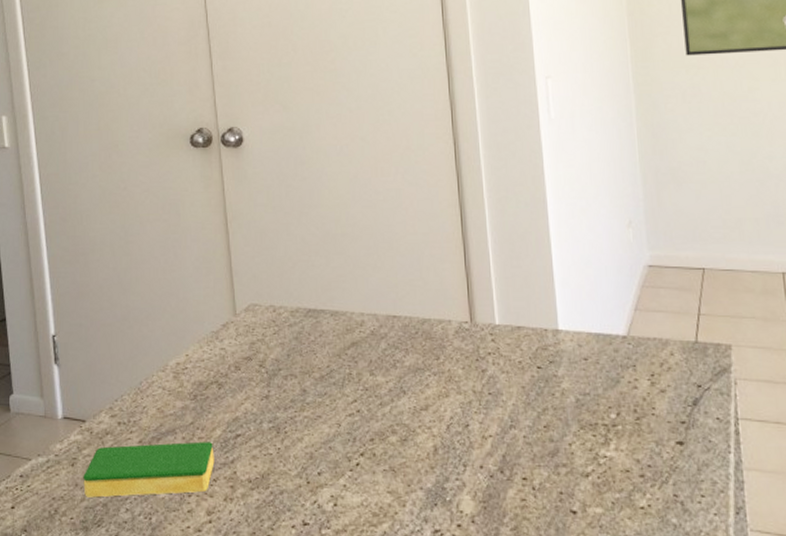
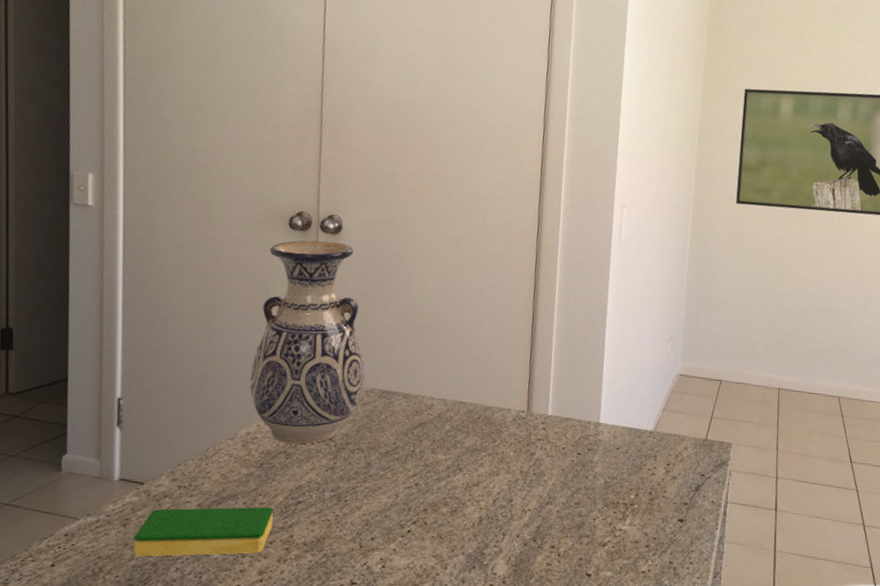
vase: none [172,155,288,373] -> present [249,240,365,445]

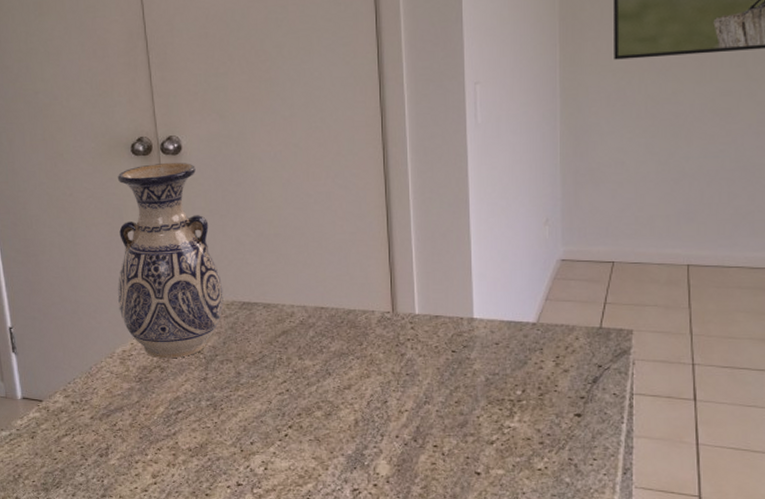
dish sponge: present [133,506,274,557] -> none [42,417,158,464]

